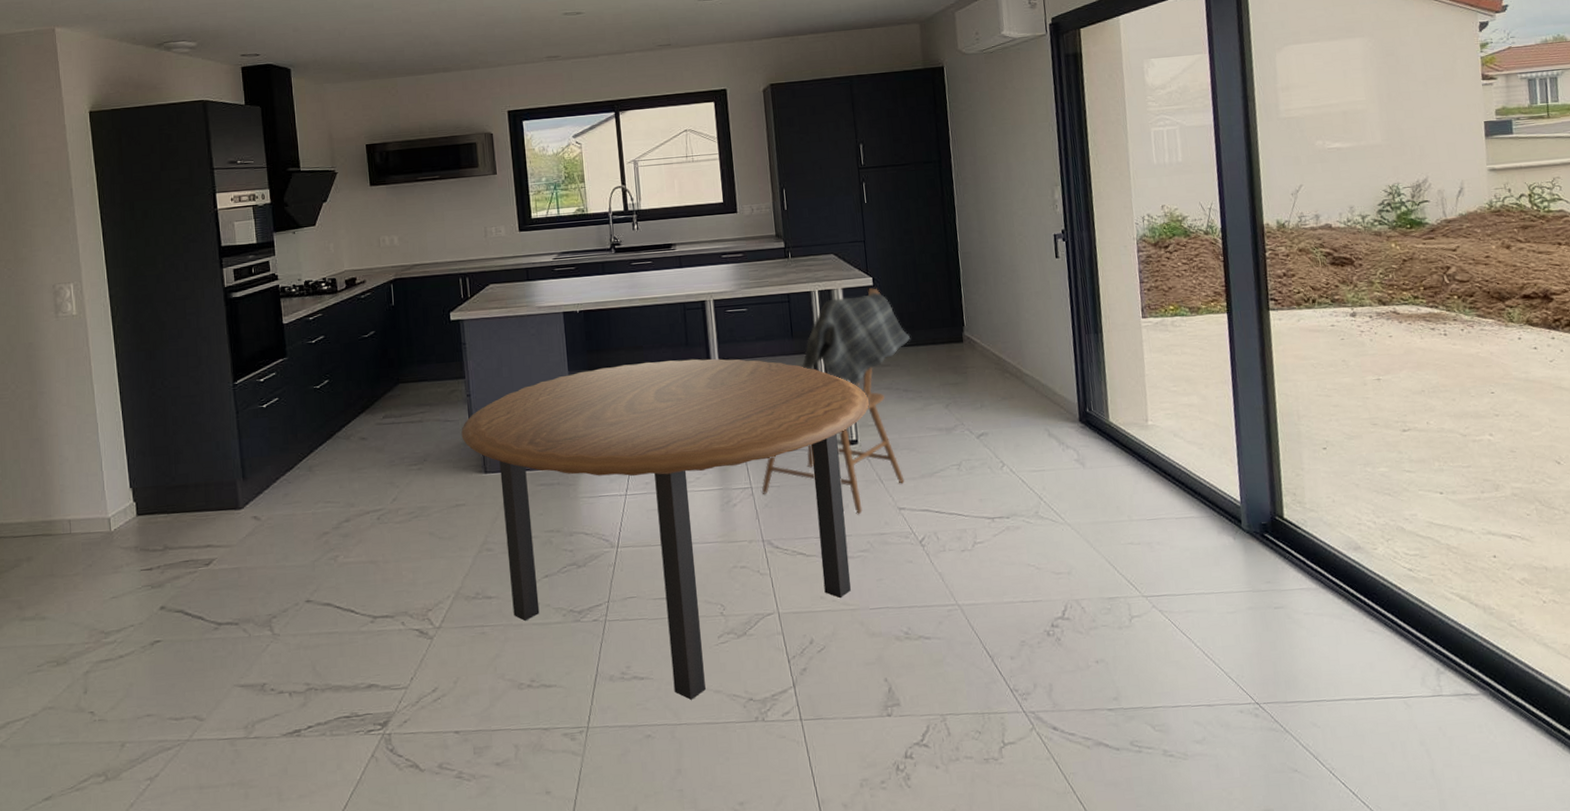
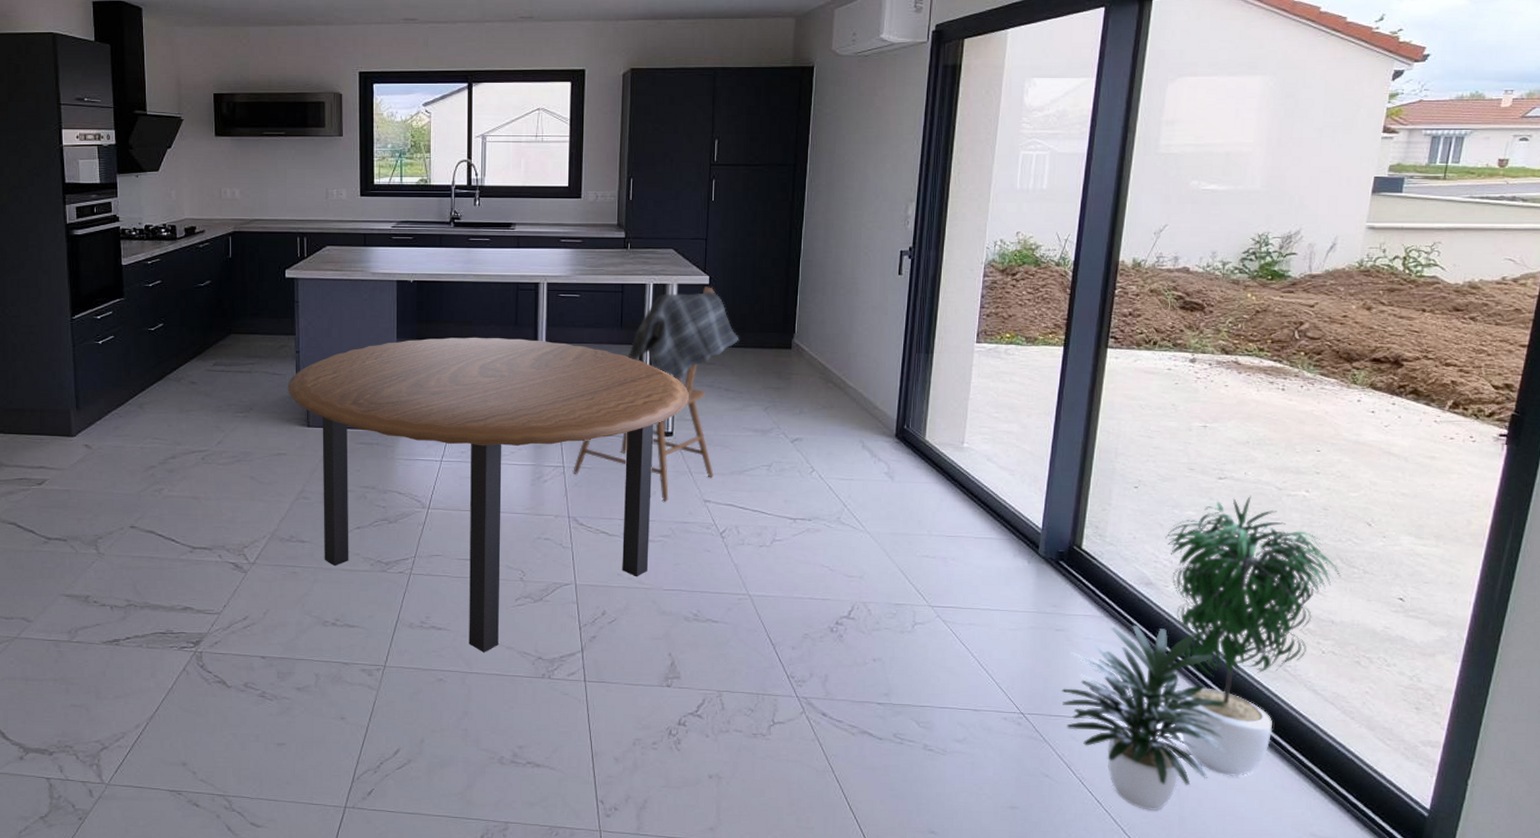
potted plant: none [1292,445,1543,797] -> present [1061,495,1341,811]

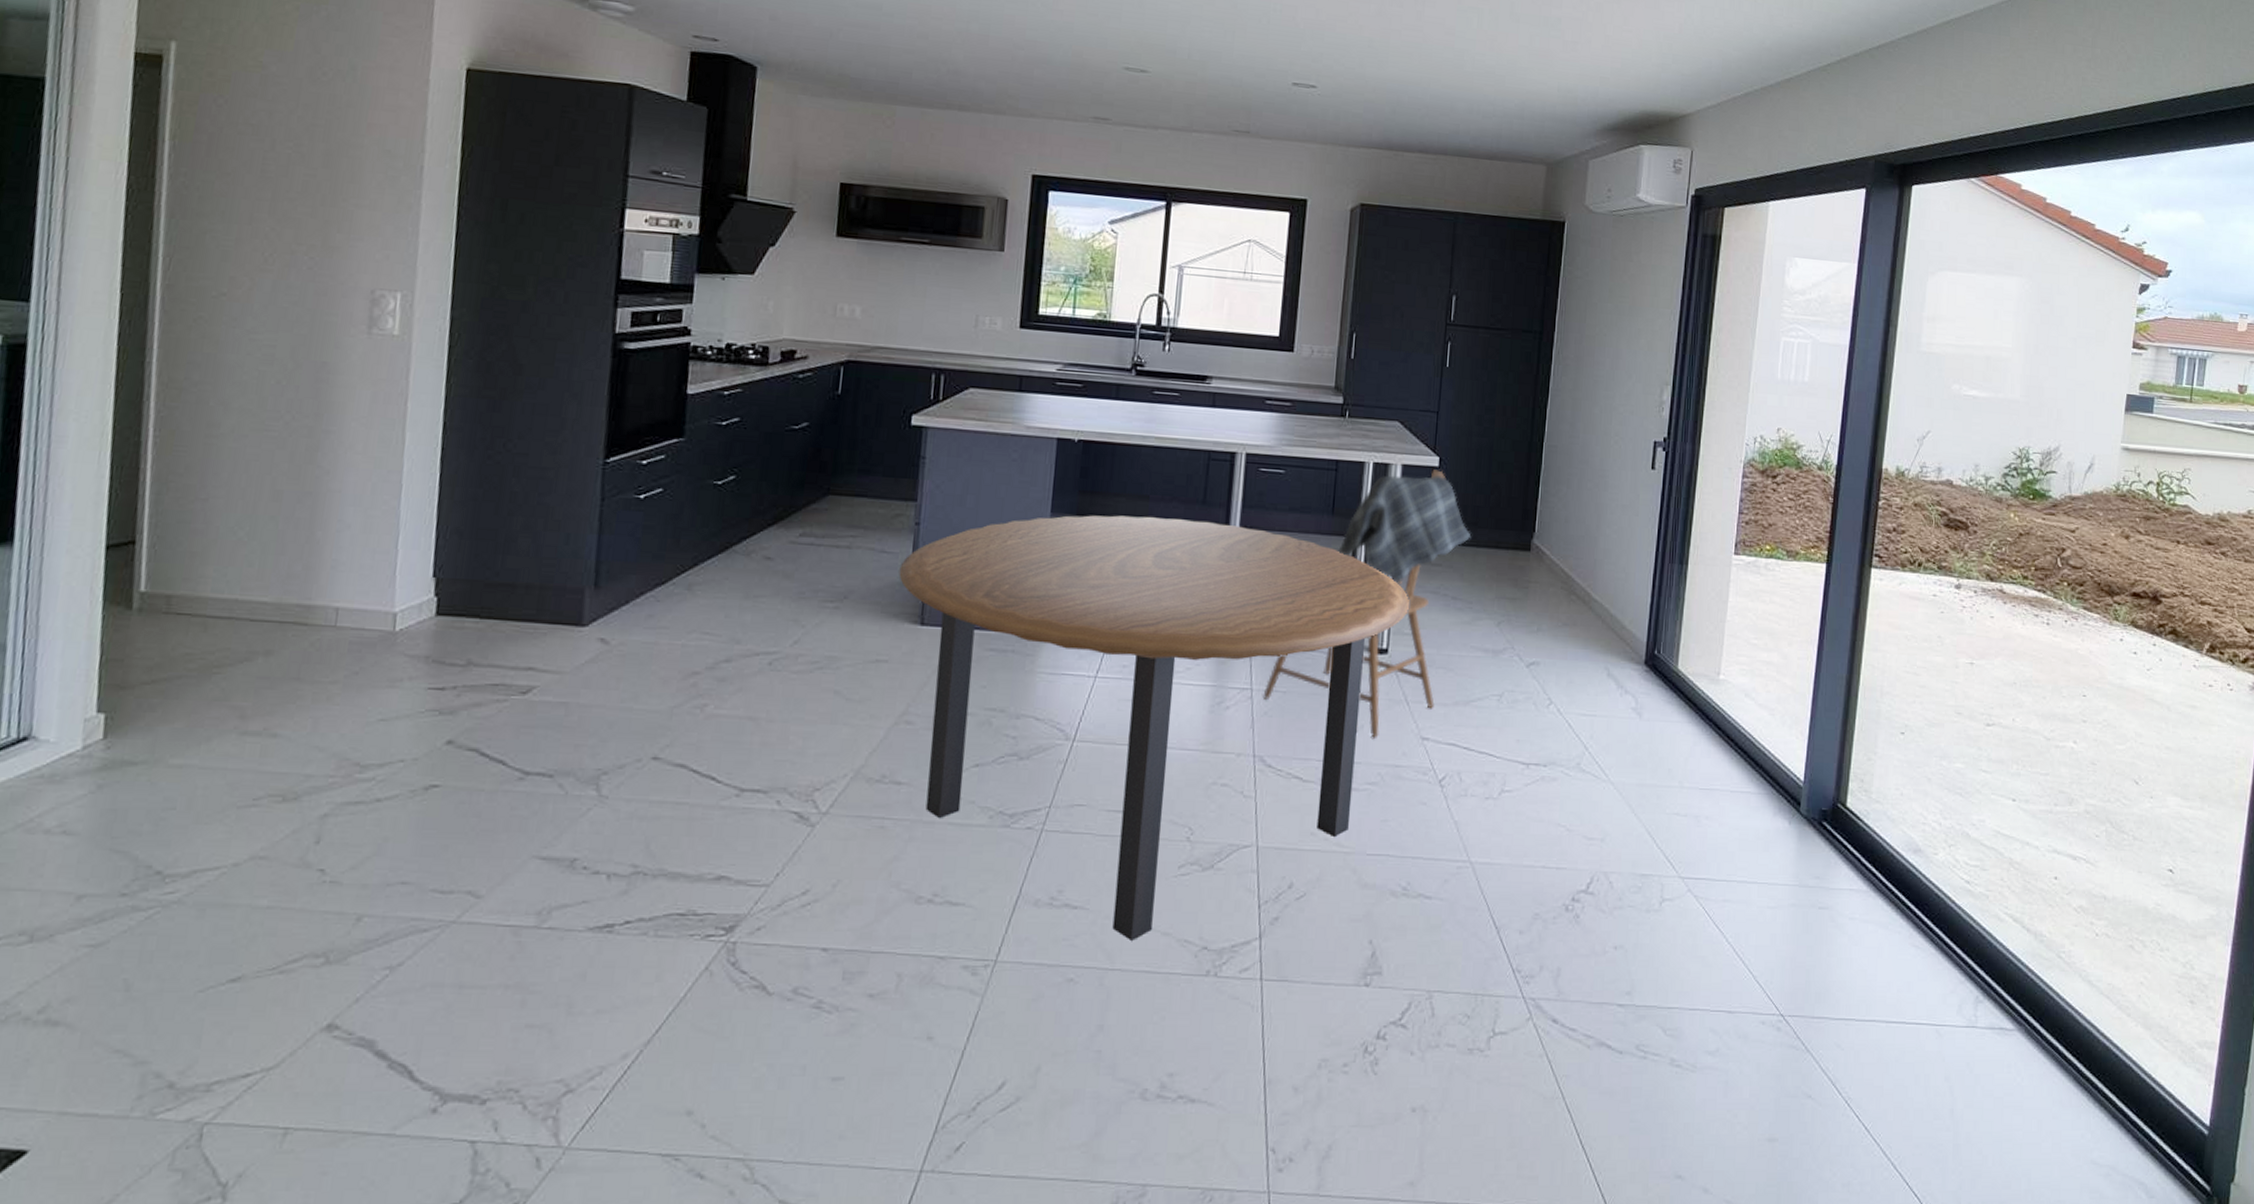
potted plant: present [1061,495,1341,811] -> none [1824,745,2111,1138]

